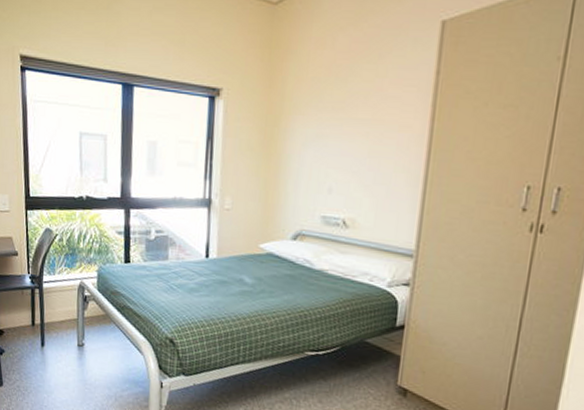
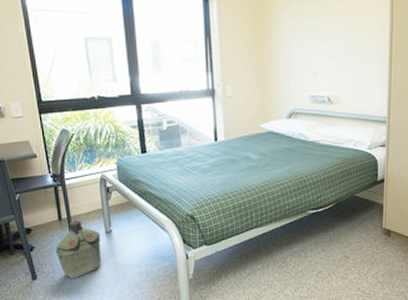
military canteen: none [24,327,72,392] -> present [55,220,102,279]

